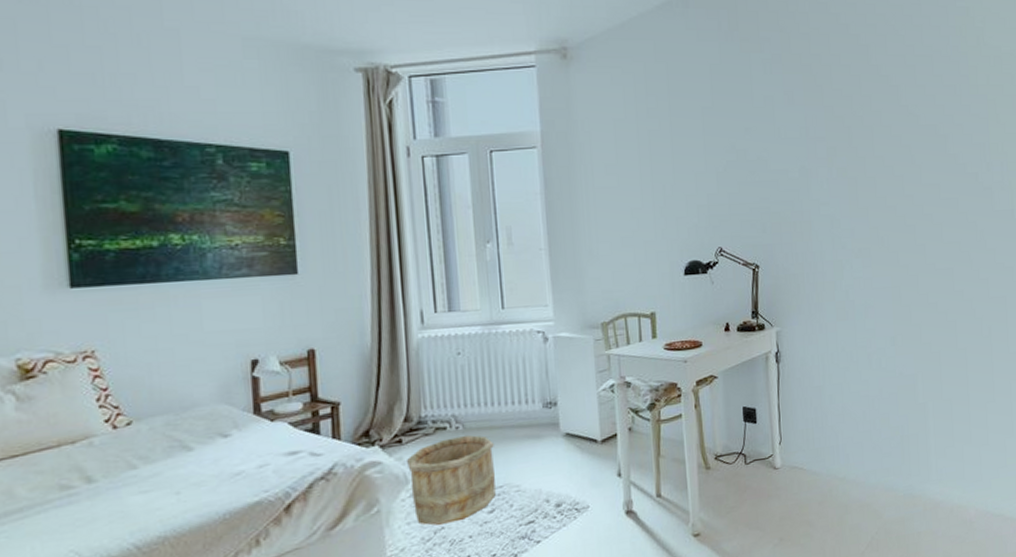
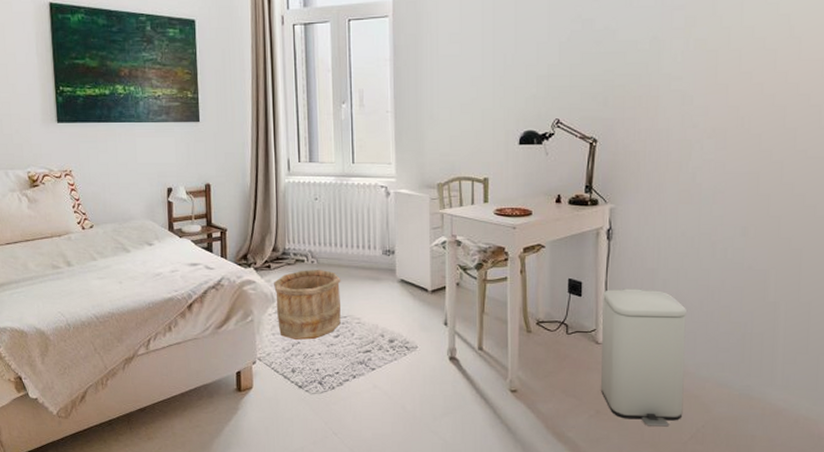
pedal bin: none [777,406,858,544] -> present [601,288,688,427]

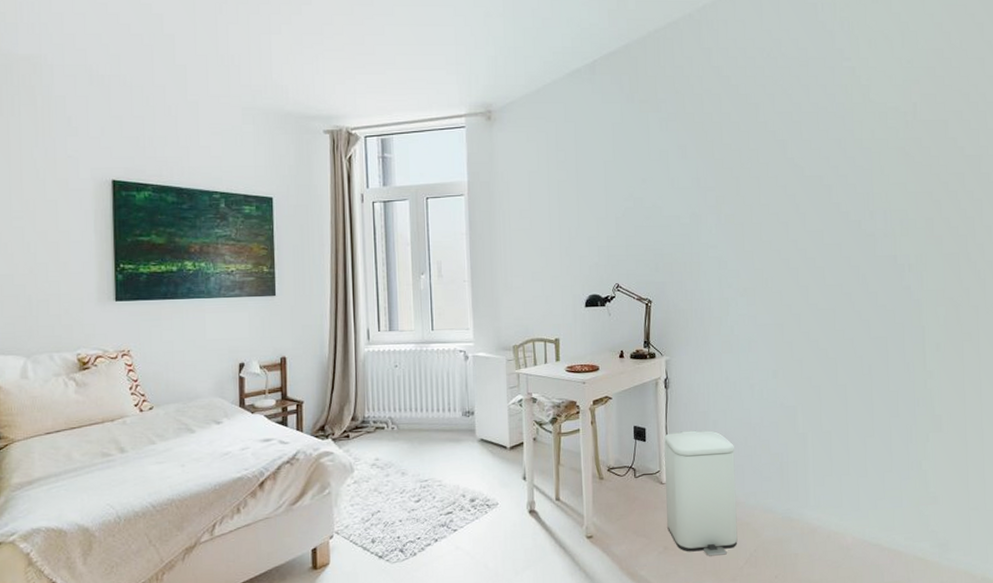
wooden bucket: present [274,269,341,340] -> none [353,434,422,509]

